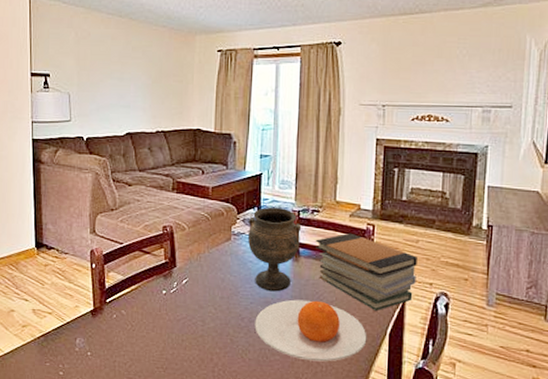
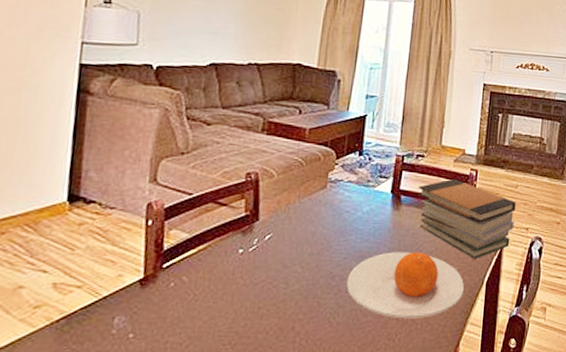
goblet: present [248,207,302,292] -> none [346,151,405,244]

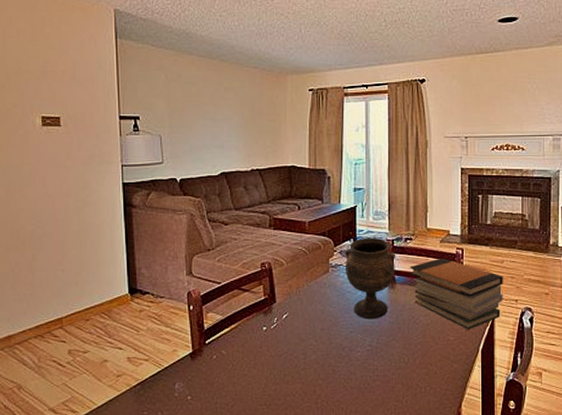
goblet: none [346,151,405,244] -> present [344,237,396,320]
plate: present [346,252,465,319] -> none [355,324,462,384]

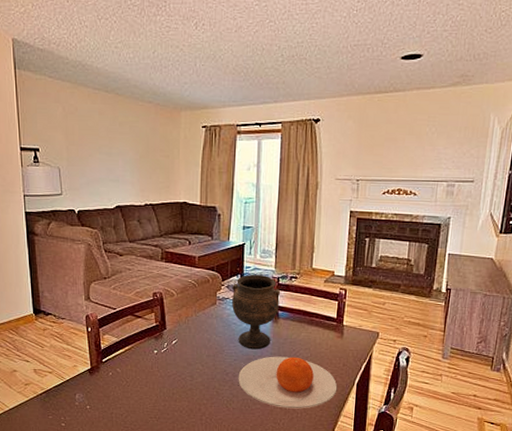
plate: none [355,324,462,384] -> present [238,356,338,409]
book stack: present [409,257,503,329] -> none [292,296,384,364]

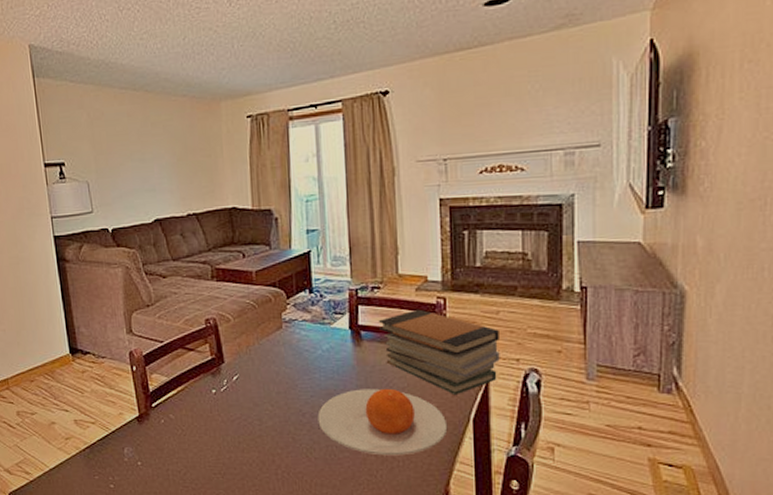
goblet: present [231,274,281,350] -> none [299,287,362,382]
book stack: none [292,296,384,364] -> present [378,309,500,394]

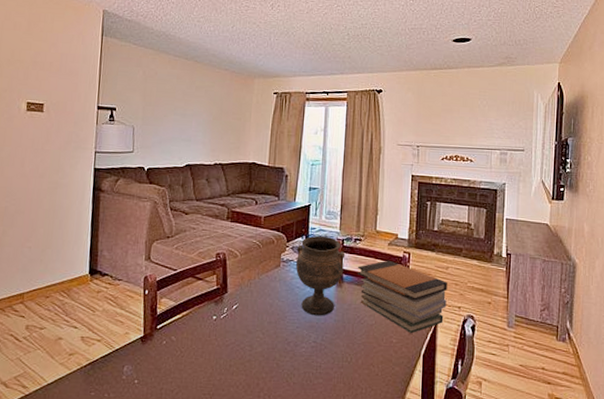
goblet: none [299,287,362,382] -> present [296,235,346,316]
plate: present [317,388,448,456] -> none [300,323,403,384]

